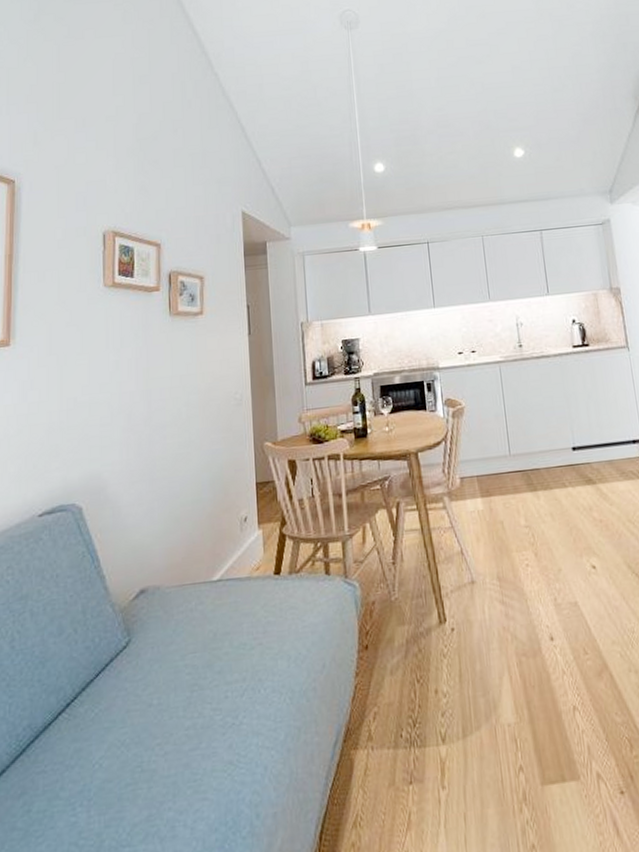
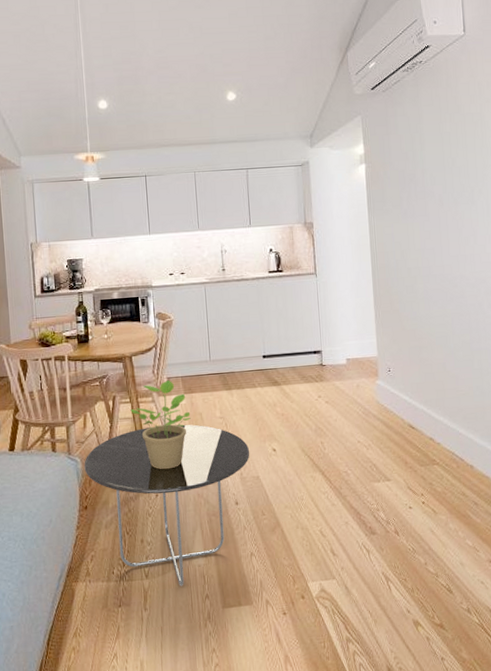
side table: none [363,536,565,755] -> present [84,424,250,586]
potted plant: none [417,480,490,596] -> present [130,380,191,470]

